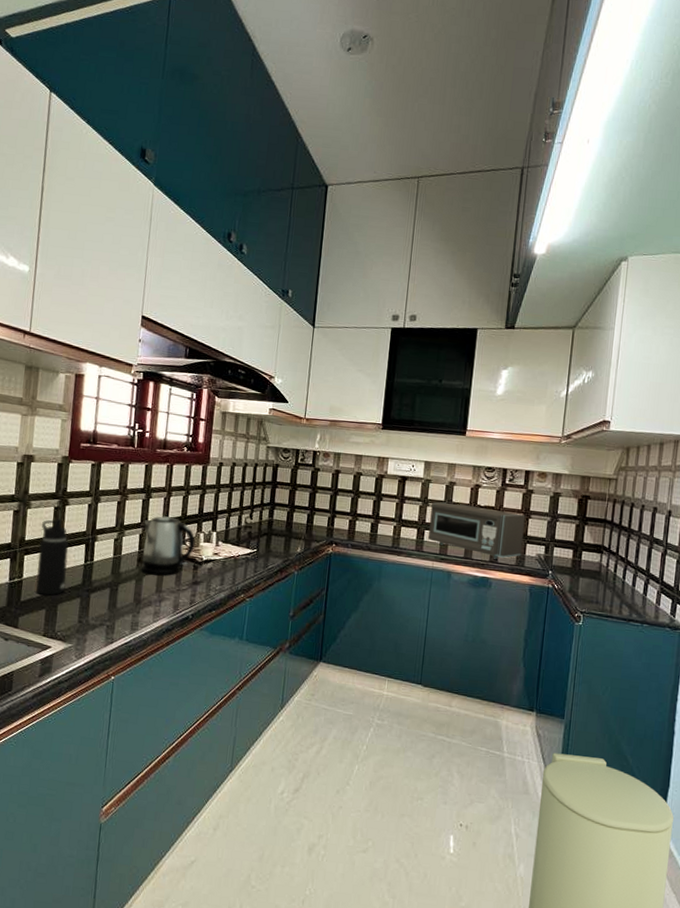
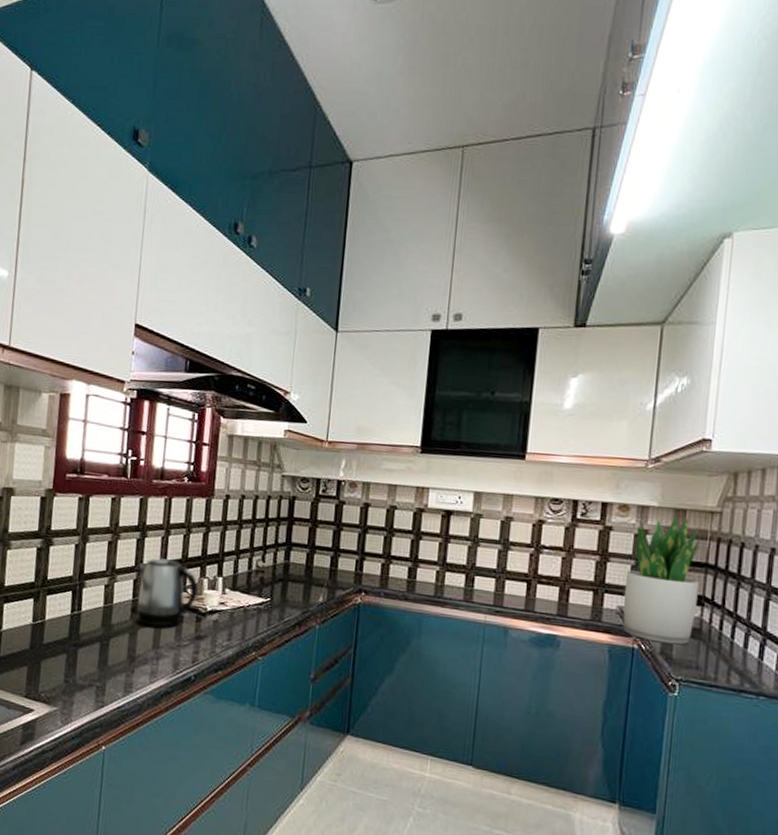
water bottle: present [36,518,69,596] -> none [16,560,53,651]
microwave: present [427,502,526,559] -> none [478,541,603,613]
planter: none [540,480,601,585] -> present [623,514,701,645]

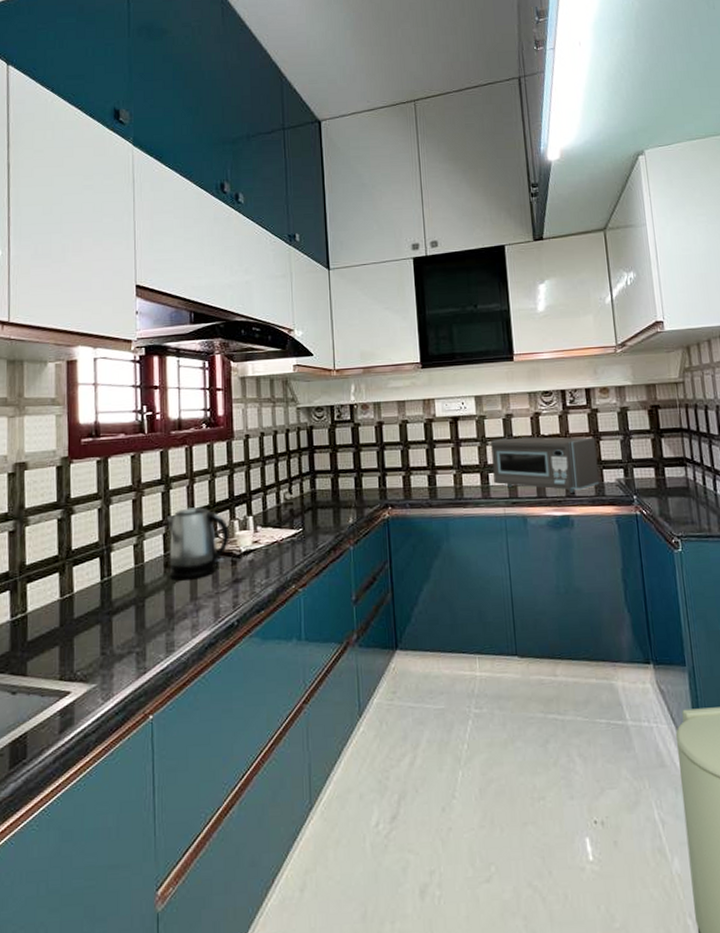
microwave: none [478,541,603,613] -> present [490,436,600,493]
planter: present [623,514,701,645] -> none [617,389,682,506]

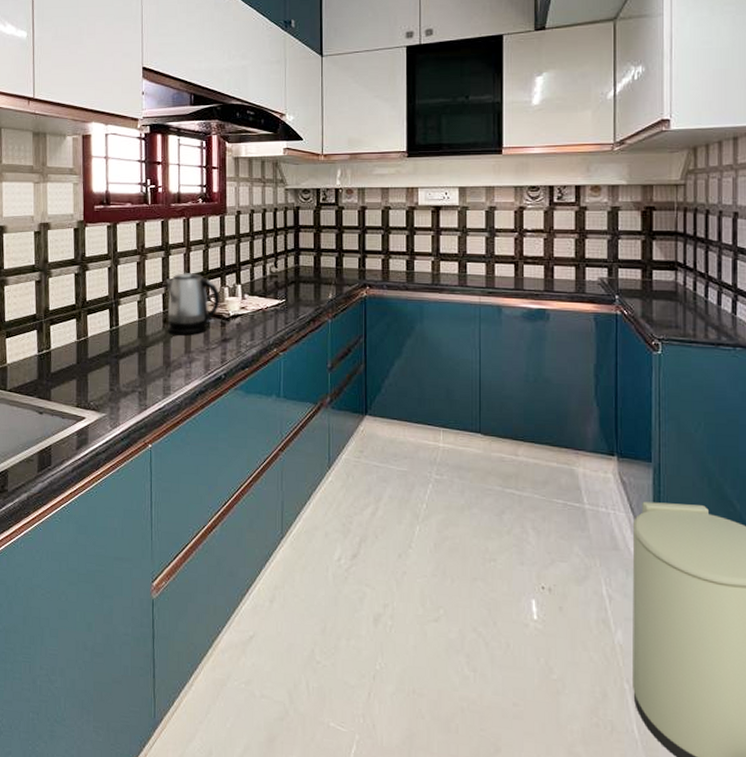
microwave: present [490,436,600,493] -> none [470,230,581,288]

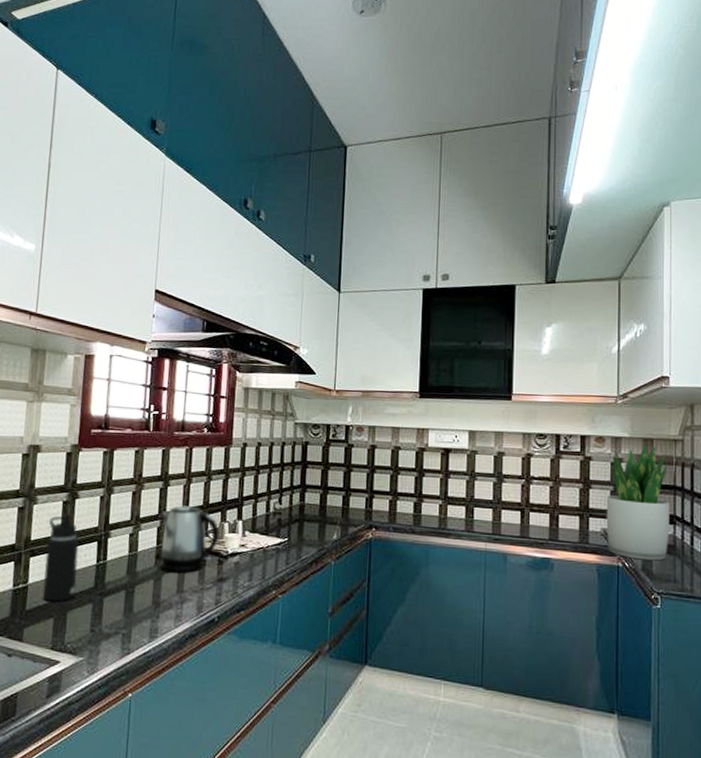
water bottle: none [63,284,94,366] -> present [42,513,79,603]
planter: none [603,190,671,308] -> present [606,443,670,561]

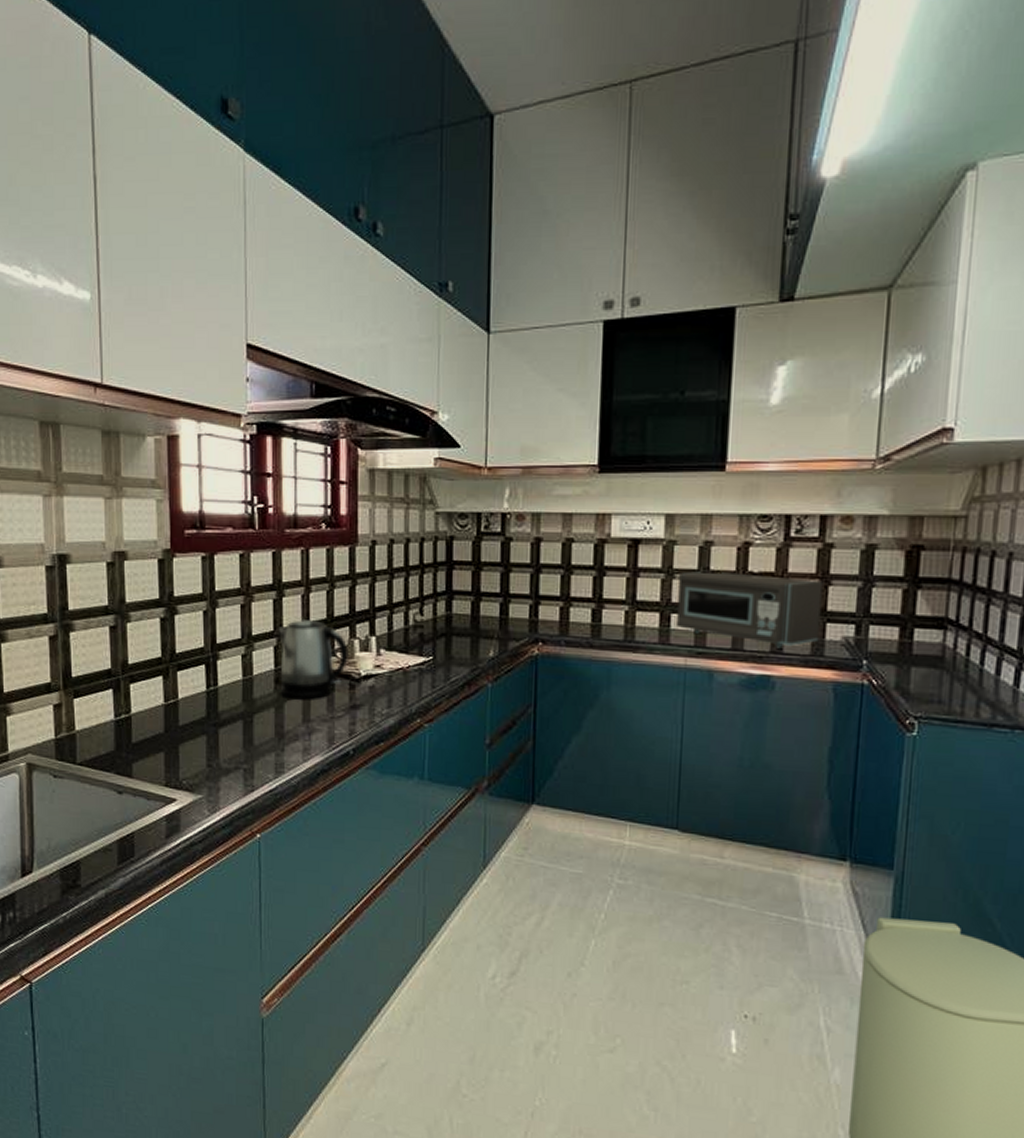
water bottle: present [42,513,79,603] -> none [146,632,186,735]
microwave: none [477,475,585,537] -> present [675,571,823,649]
planter: present [606,443,670,561] -> none [849,522,943,677]

